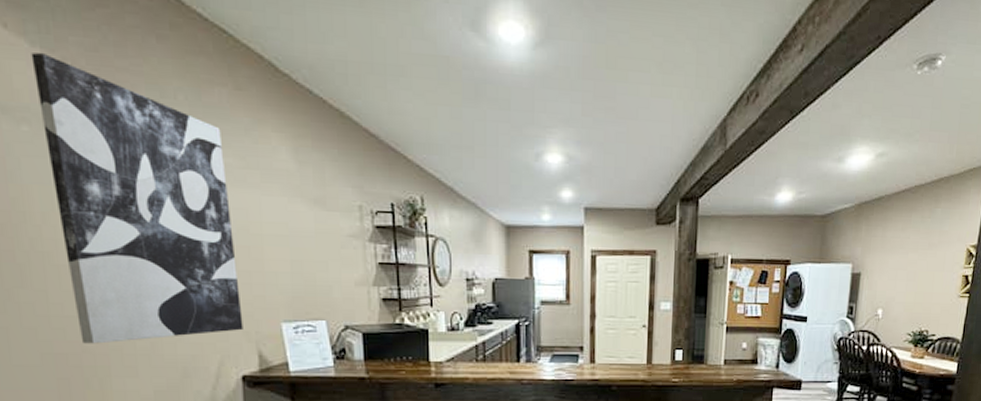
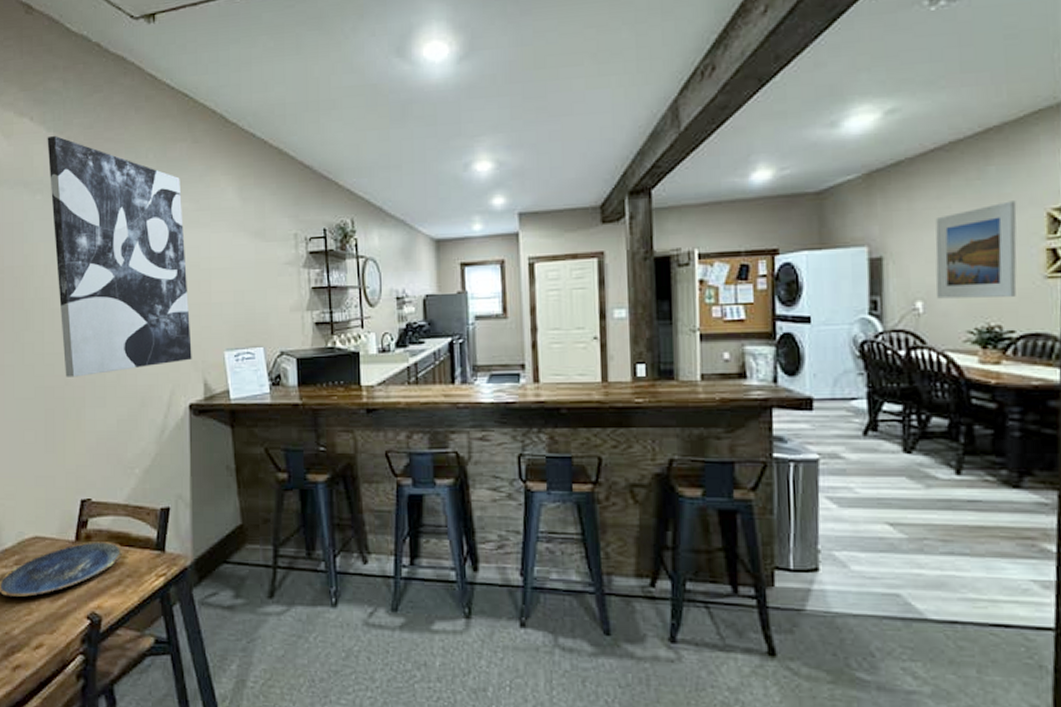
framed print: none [891,237,950,309] -> present [935,201,1017,299]

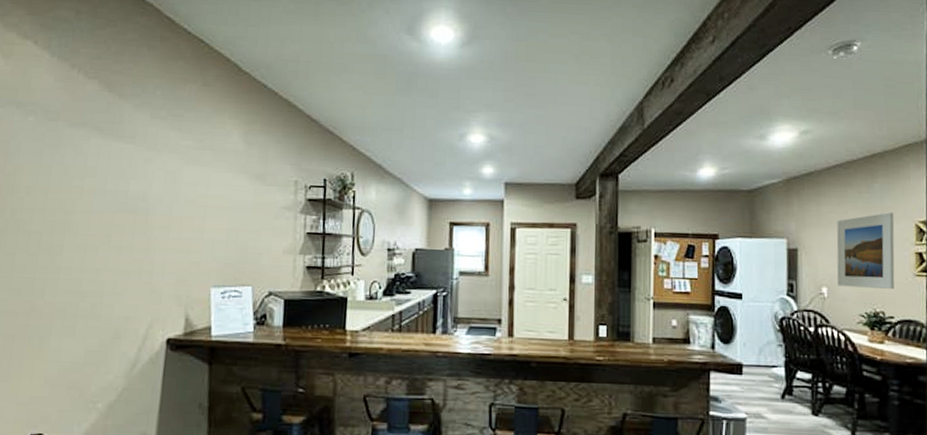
wall art: present [47,135,192,377] -> none [33,61,186,304]

